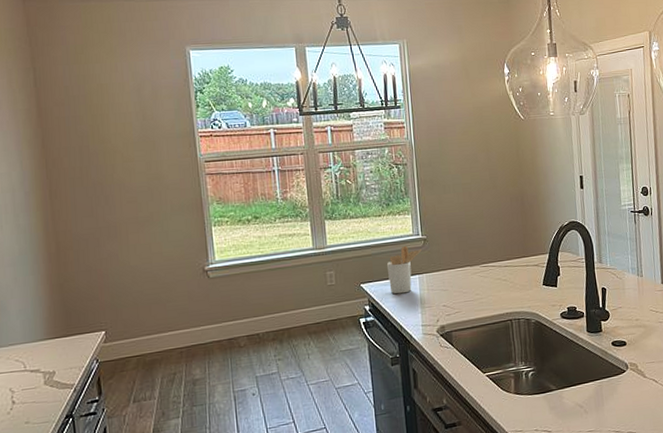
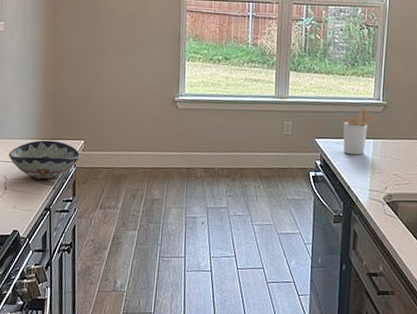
decorative bowl: none [13,337,102,385] -> present [9,140,80,179]

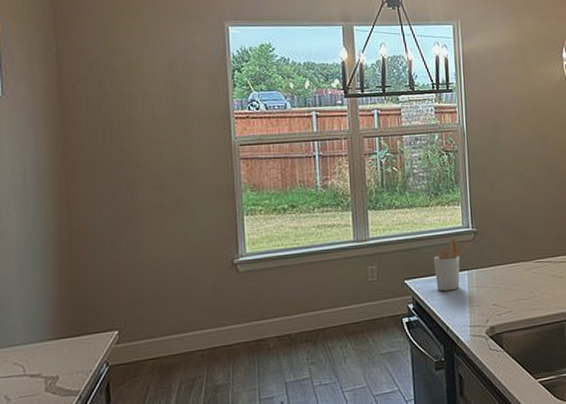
decorative bowl: present [9,140,80,179] -> none [11,337,114,391]

